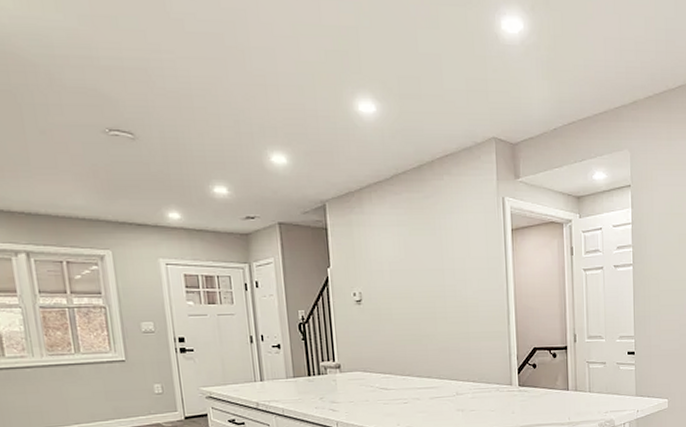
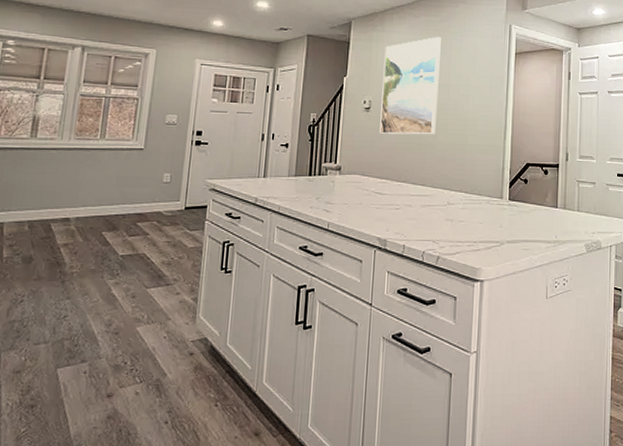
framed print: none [368,215,436,327] -> present [379,36,441,135]

